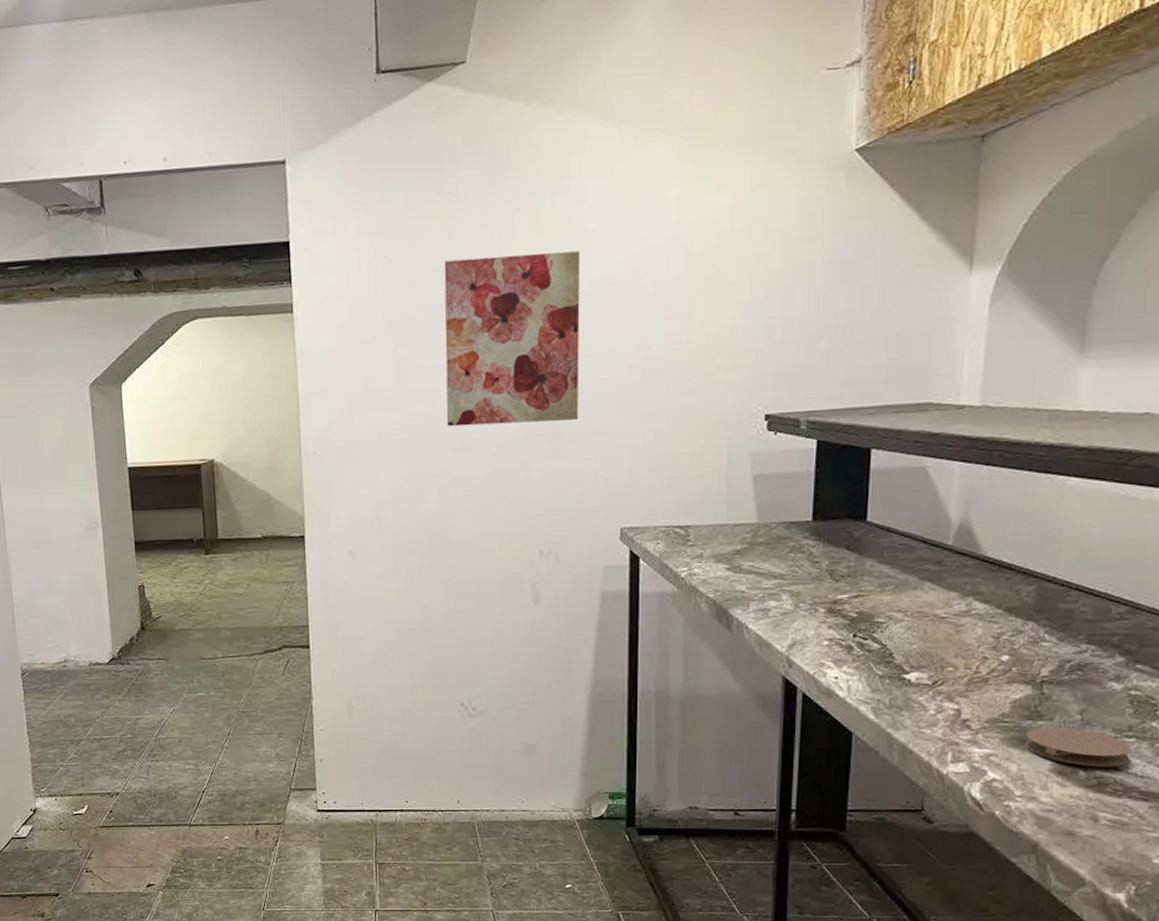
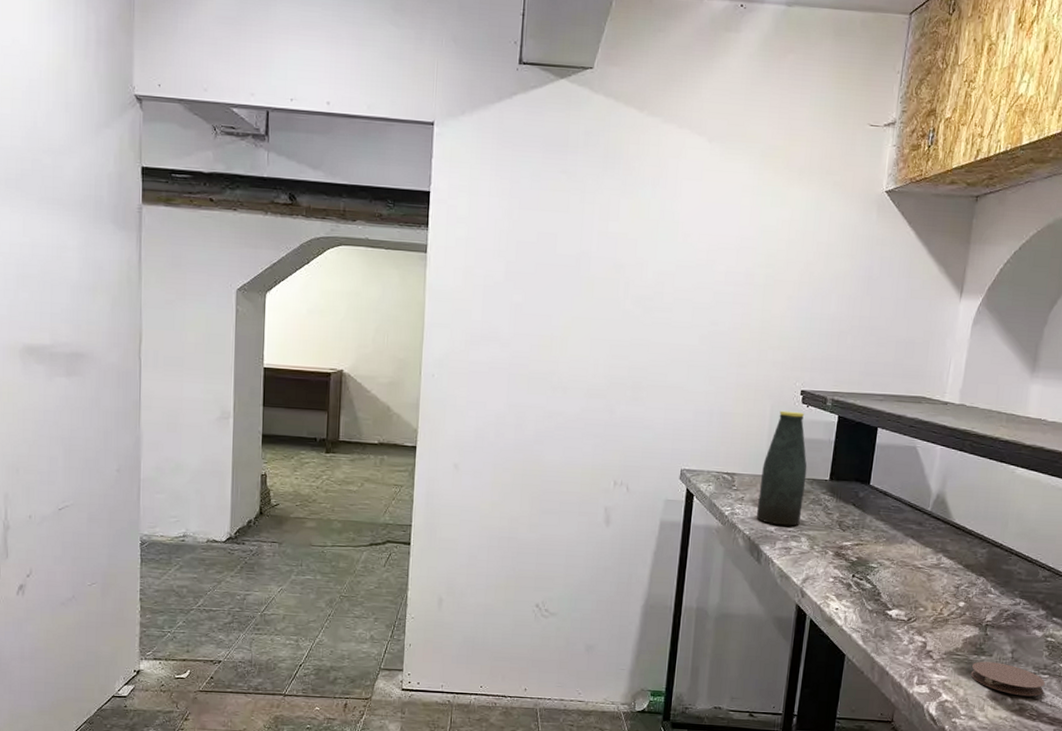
wall art: present [444,251,581,427] -> none [547,228,670,376]
bottle: none [720,441,782,583] -> present [756,410,807,526]

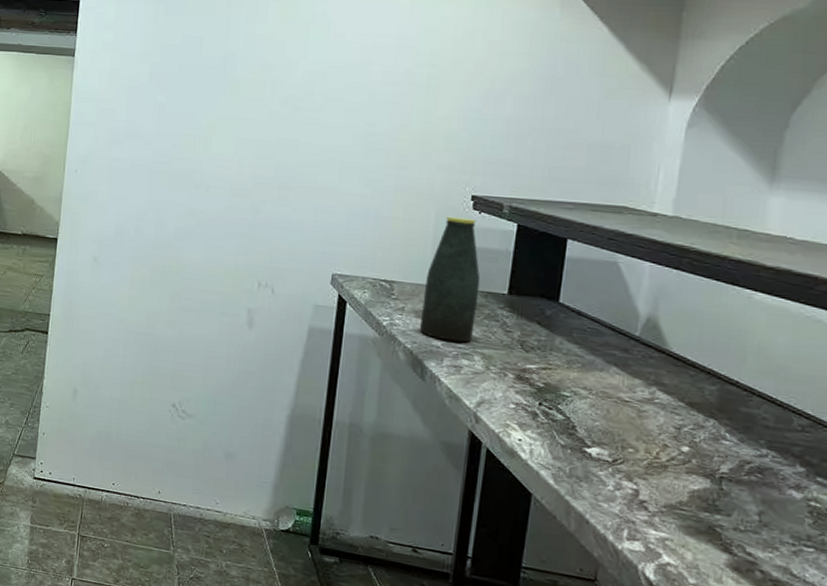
coaster: present [970,661,1045,697] -> none [701,520,809,574]

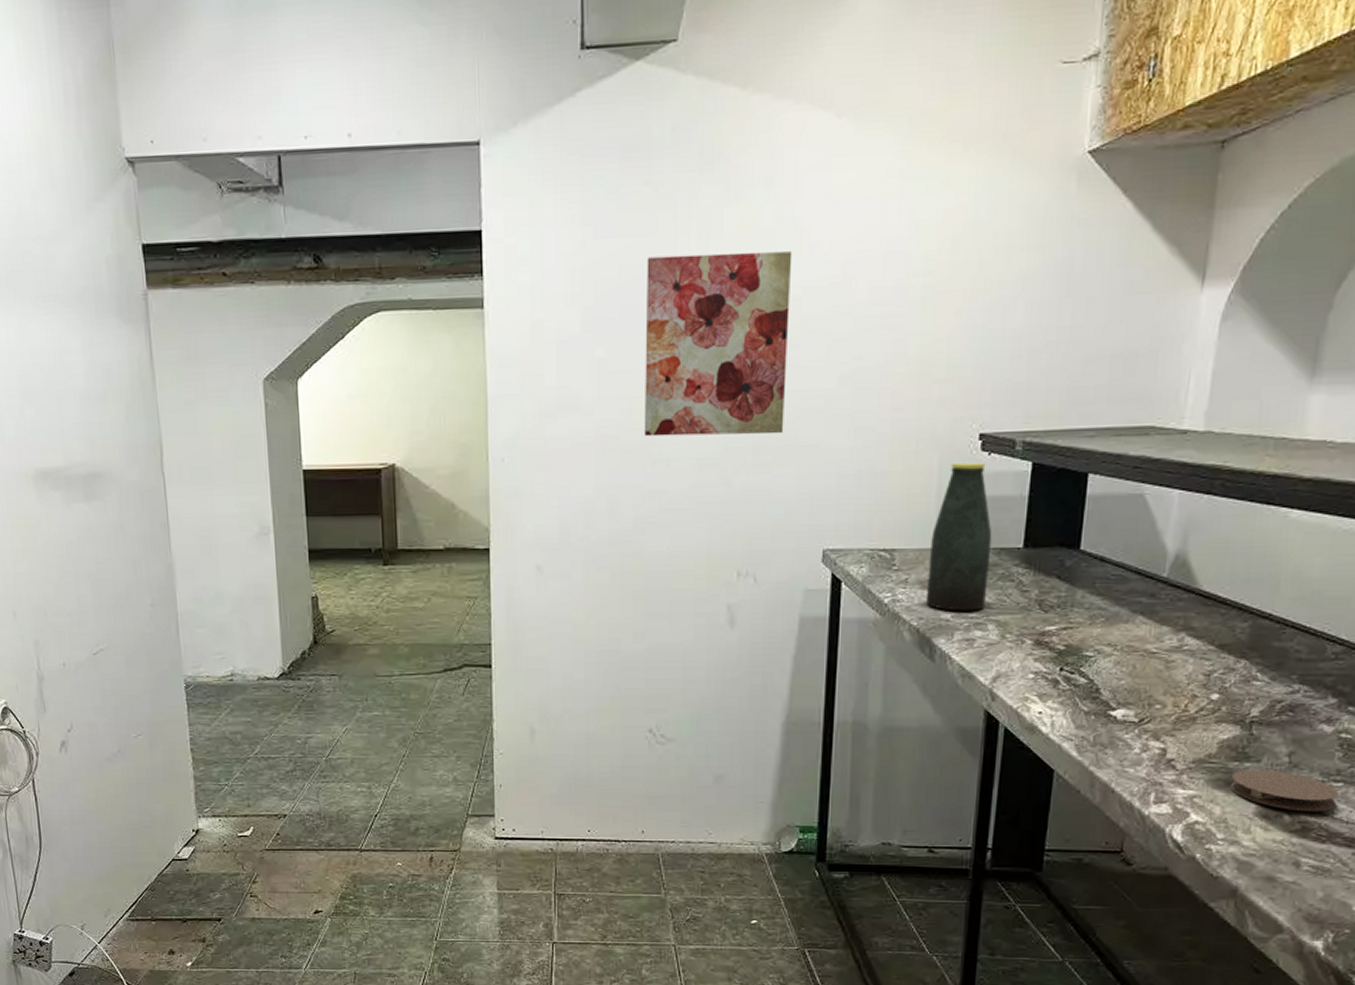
wall art: none [190,31,322,177] -> present [643,251,793,437]
coaster: none [701,520,809,574] -> present [1230,770,1338,812]

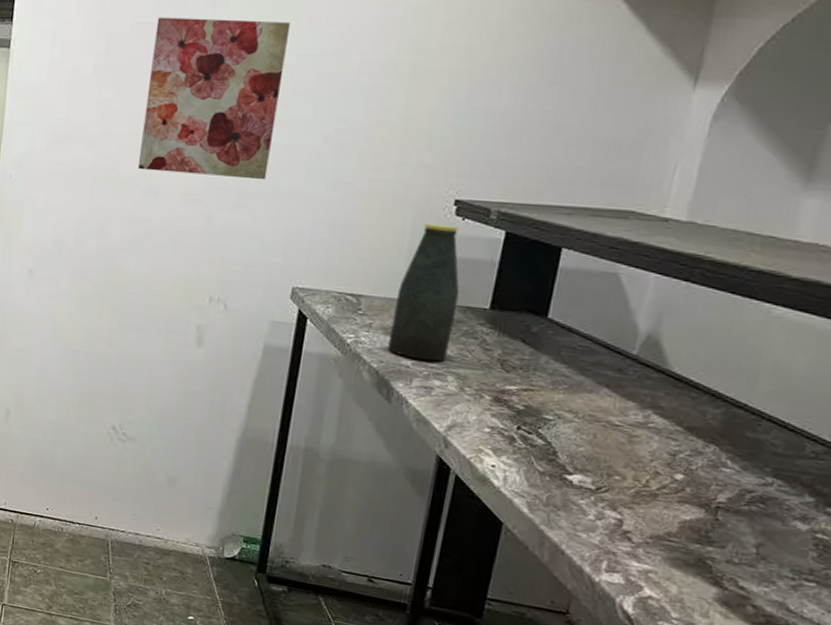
coaster: present [1230,770,1338,812] -> none [689,552,810,609]

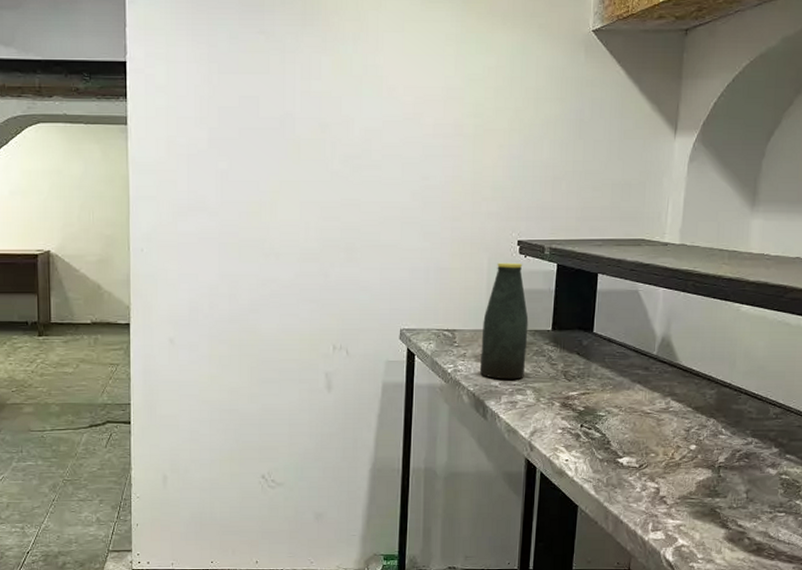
wall art: present [137,17,291,180] -> none [258,91,375,236]

